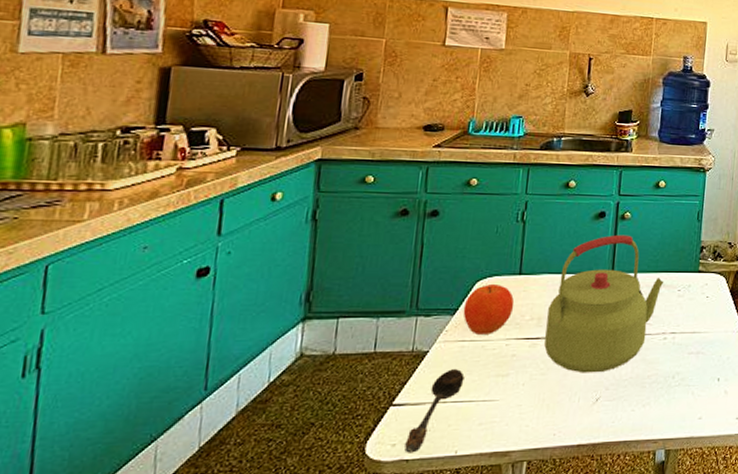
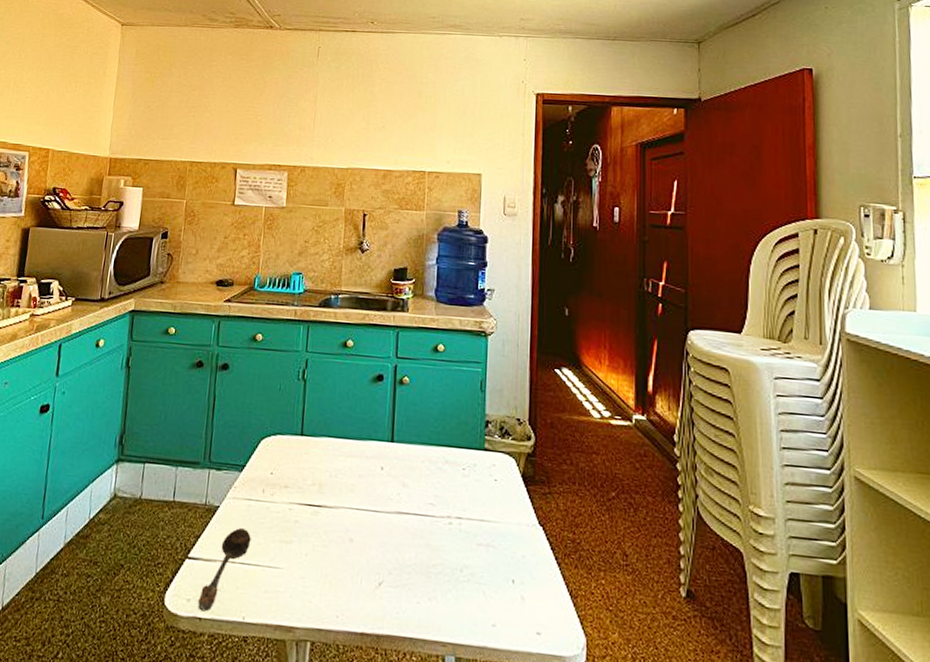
fruit: present [463,283,515,334] -> none [249,442,297,496]
kettle: present [544,234,664,373] -> none [326,400,447,553]

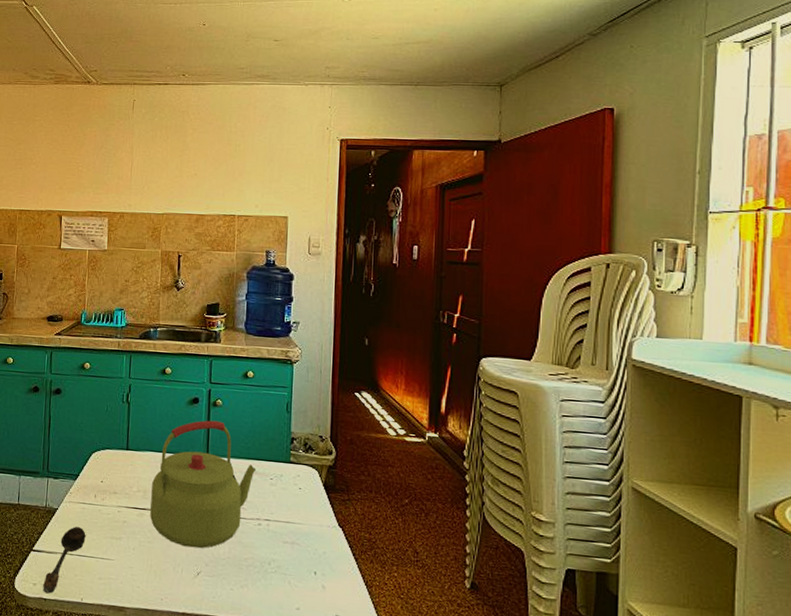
kettle: none [326,400,447,553] -> present [150,420,256,549]

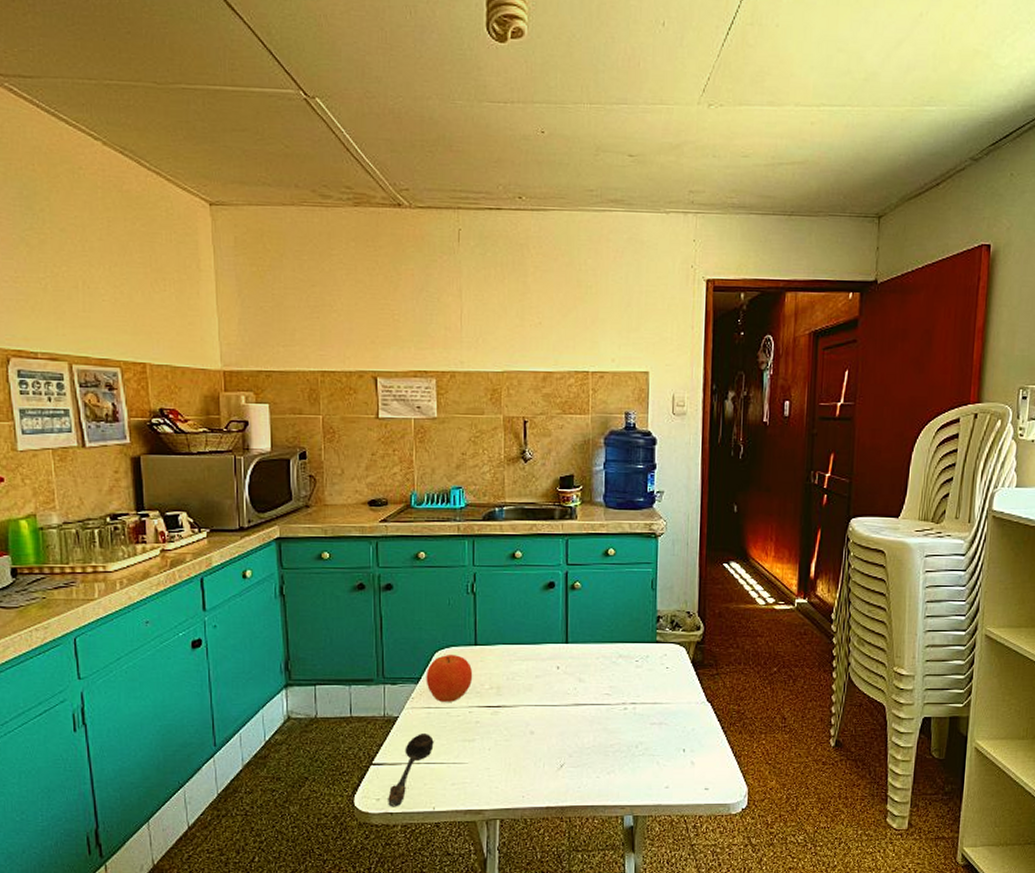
fruit: none [83,455,124,500] -> present [426,654,473,702]
kettle: present [150,420,256,549] -> none [506,605,621,741]

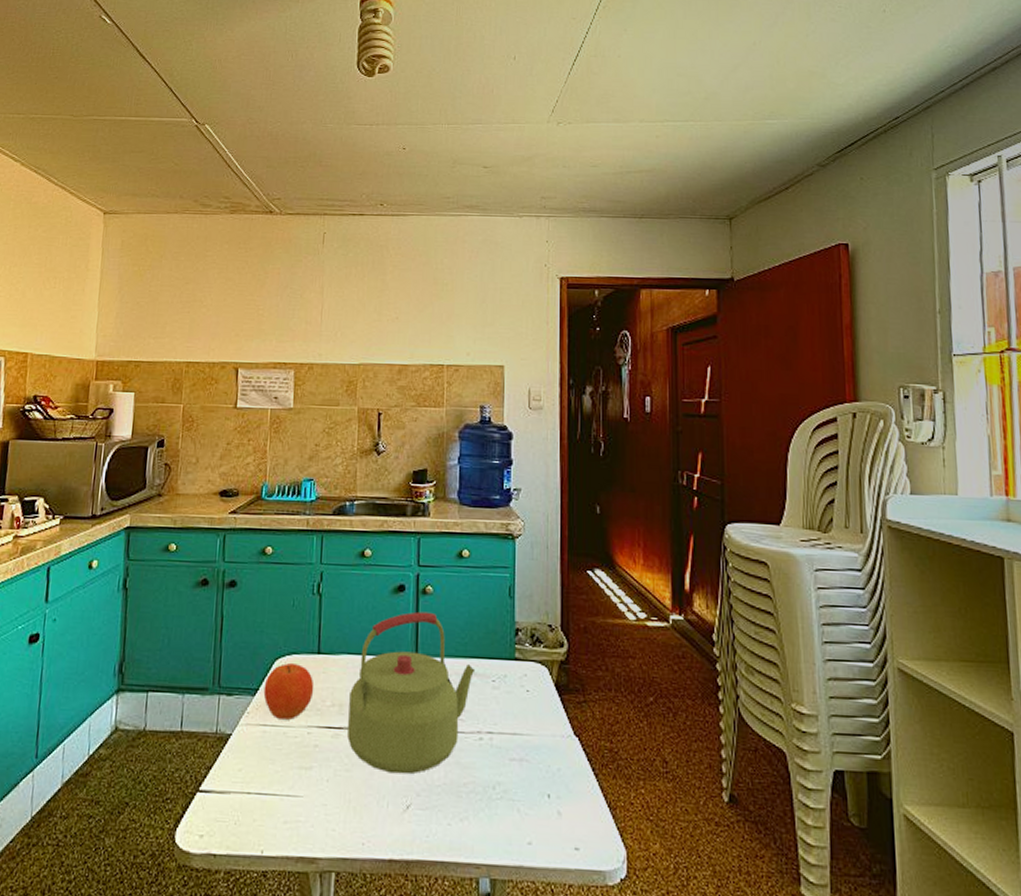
spoon: present [388,734,434,807] -> none [212,756,268,848]
kettle: none [506,605,621,741] -> present [347,611,476,775]

